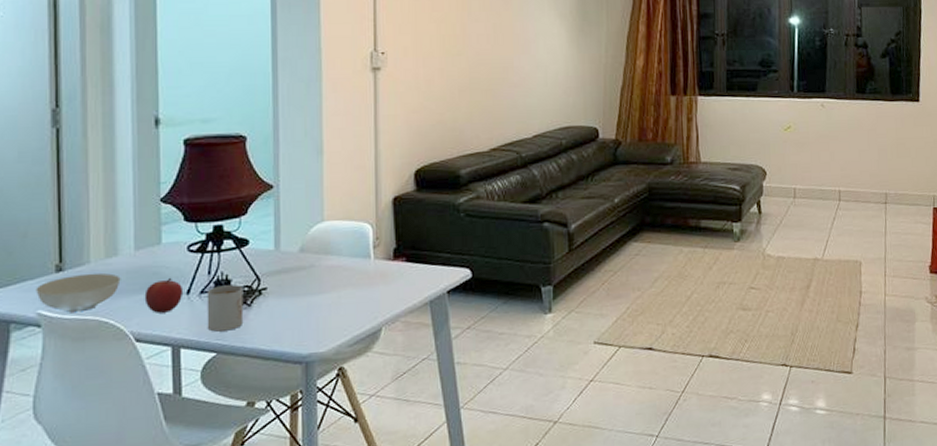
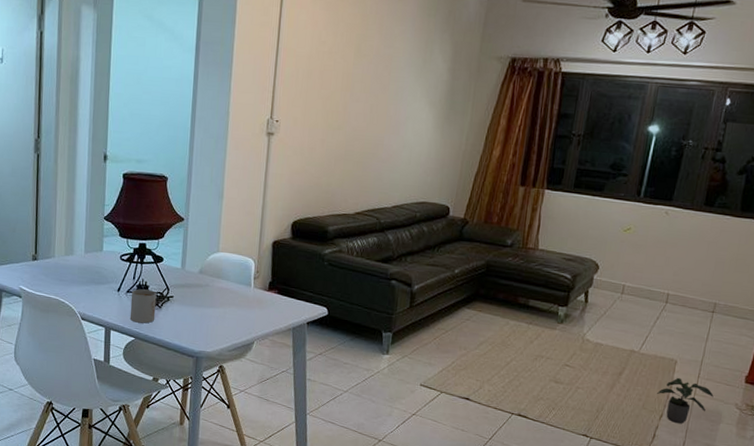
bowl: present [36,273,121,312] -> none [19,264,74,291]
fruit: present [144,277,184,313] -> none [89,277,116,303]
potted plant: none [848,279,903,331] -> present [657,377,714,423]

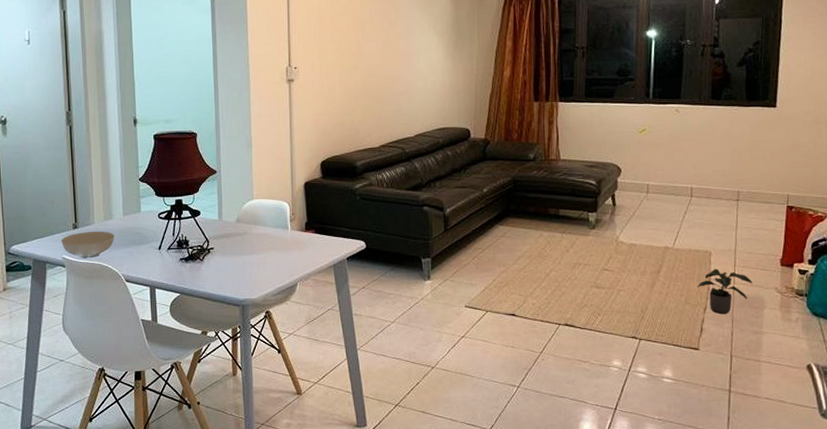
bowl: none [19,264,74,291] -> present [61,231,115,258]
mug: present [129,289,157,324] -> none [172,244,198,278]

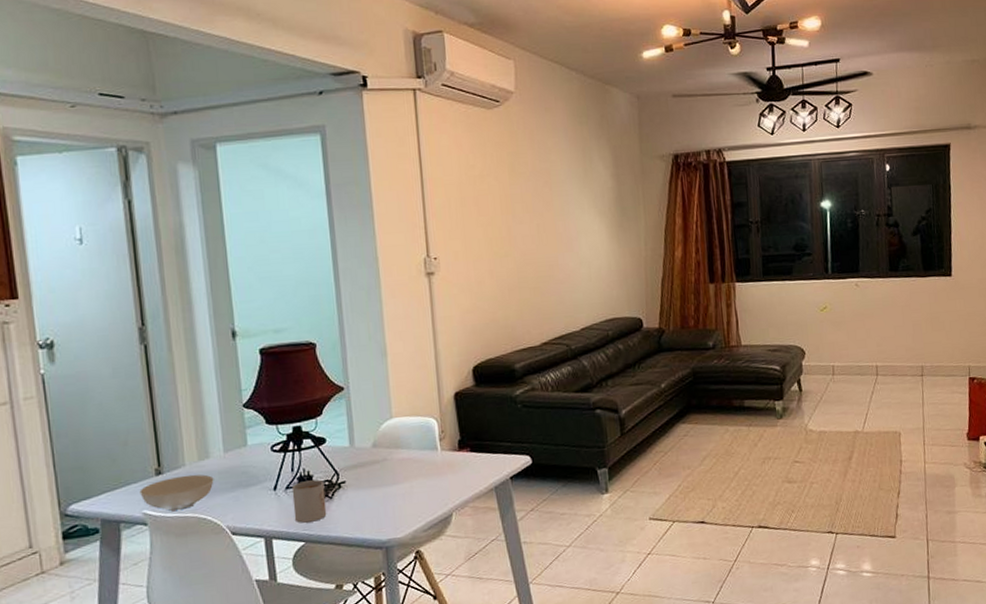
mug: none [172,244,198,278] -> present [291,479,327,523]
potted plant: present [697,268,753,314] -> none [889,449,943,497]

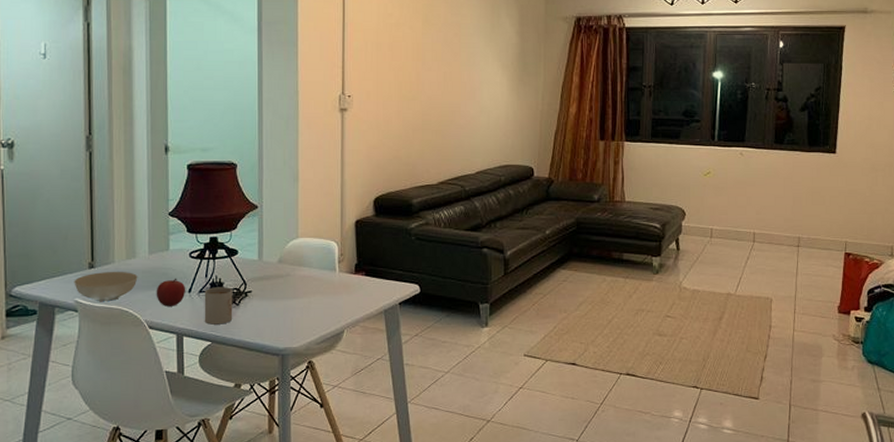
fruit: none [236,475,271,509] -> present [156,278,186,306]

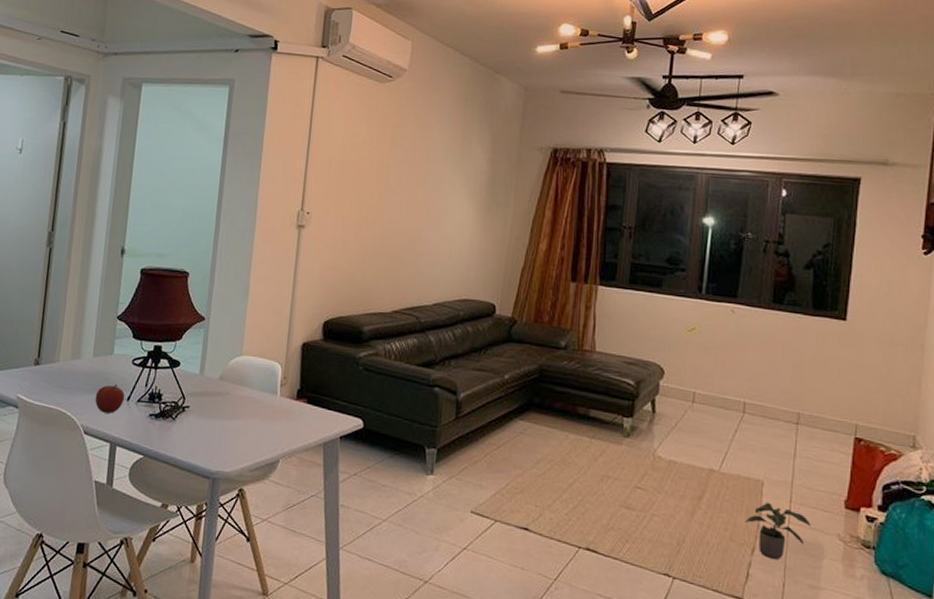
bowl: present [74,271,138,301] -> none [18,370,80,401]
mug: present [204,287,233,325] -> none [139,398,171,438]
potted plant: none [758,315,812,362] -> present [745,502,811,559]

